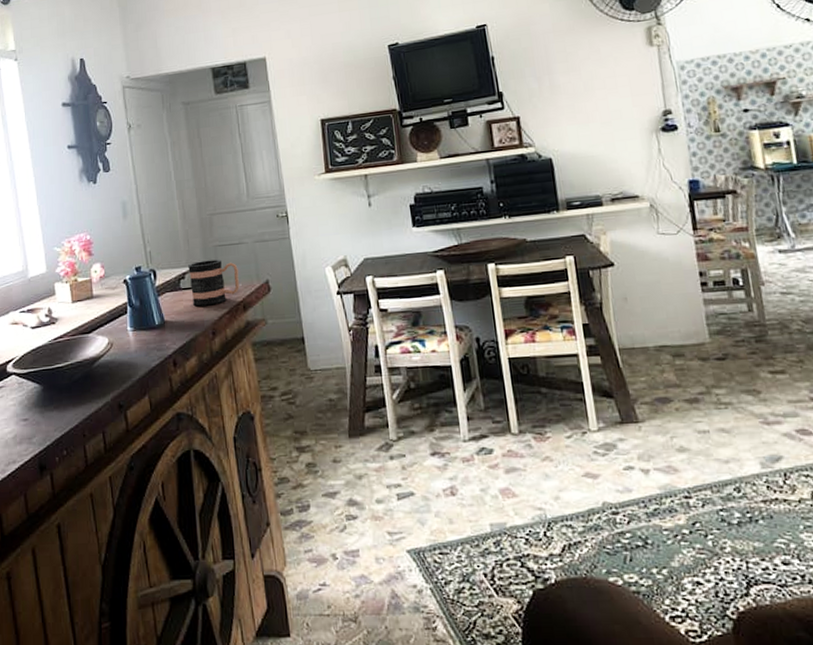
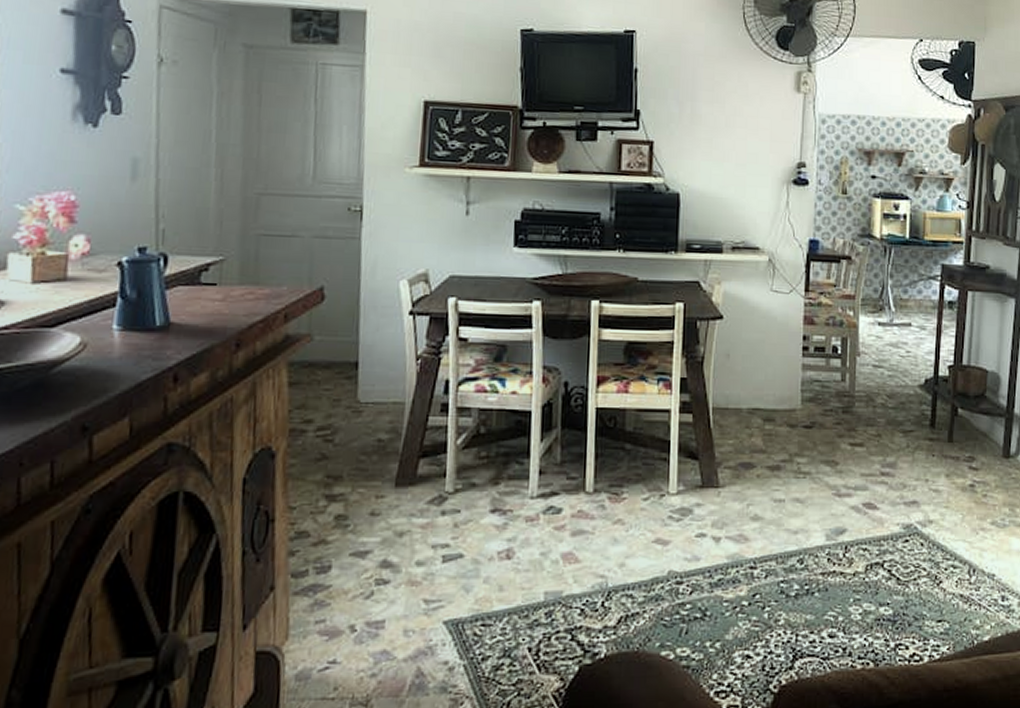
mug: present [188,259,239,307] -> none [215,251,285,310]

